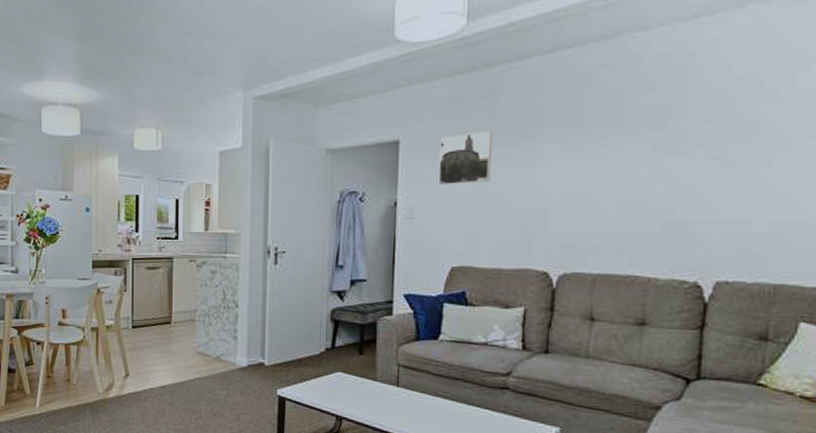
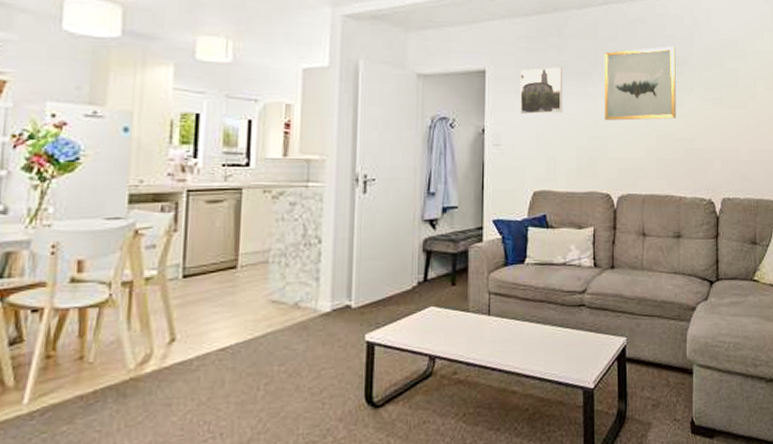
wall art: none [544,93,657,188] -> present [604,46,676,121]

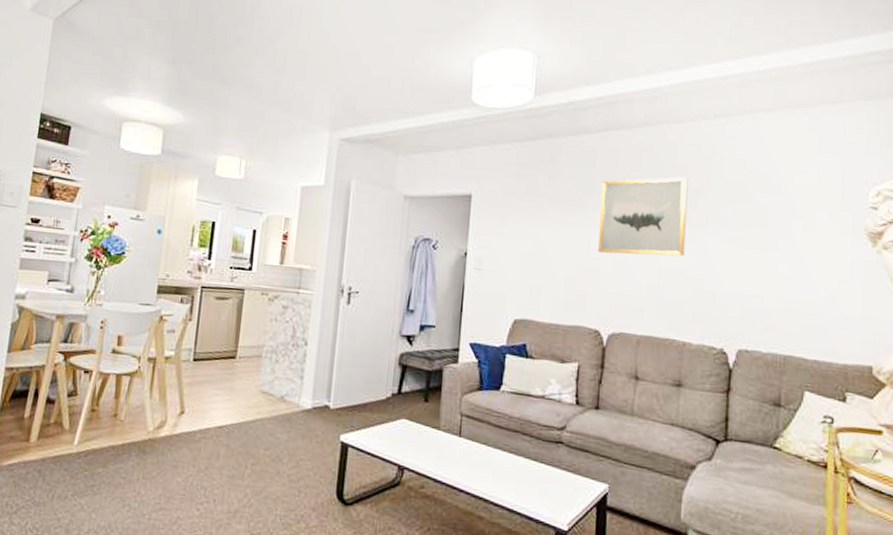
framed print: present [520,67,563,115] -> none [505,194,554,242]

